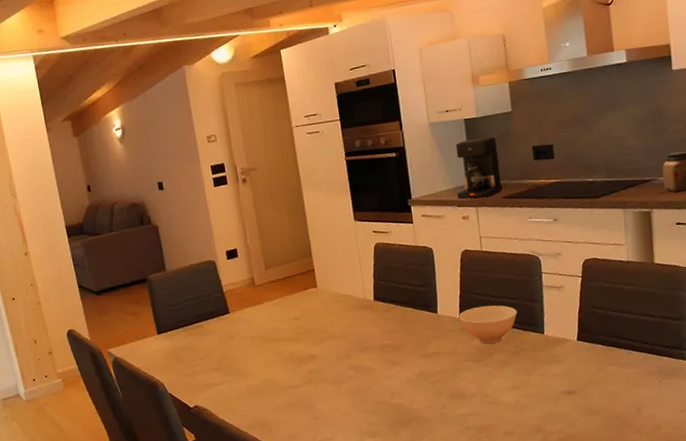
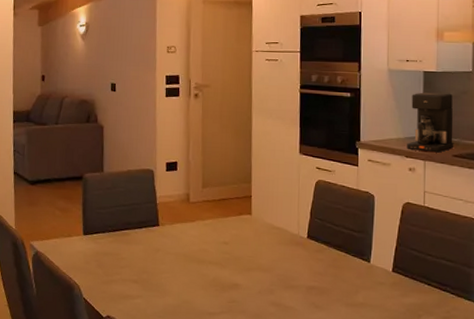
bowl: present [458,305,518,344] -> none [391,263,453,305]

